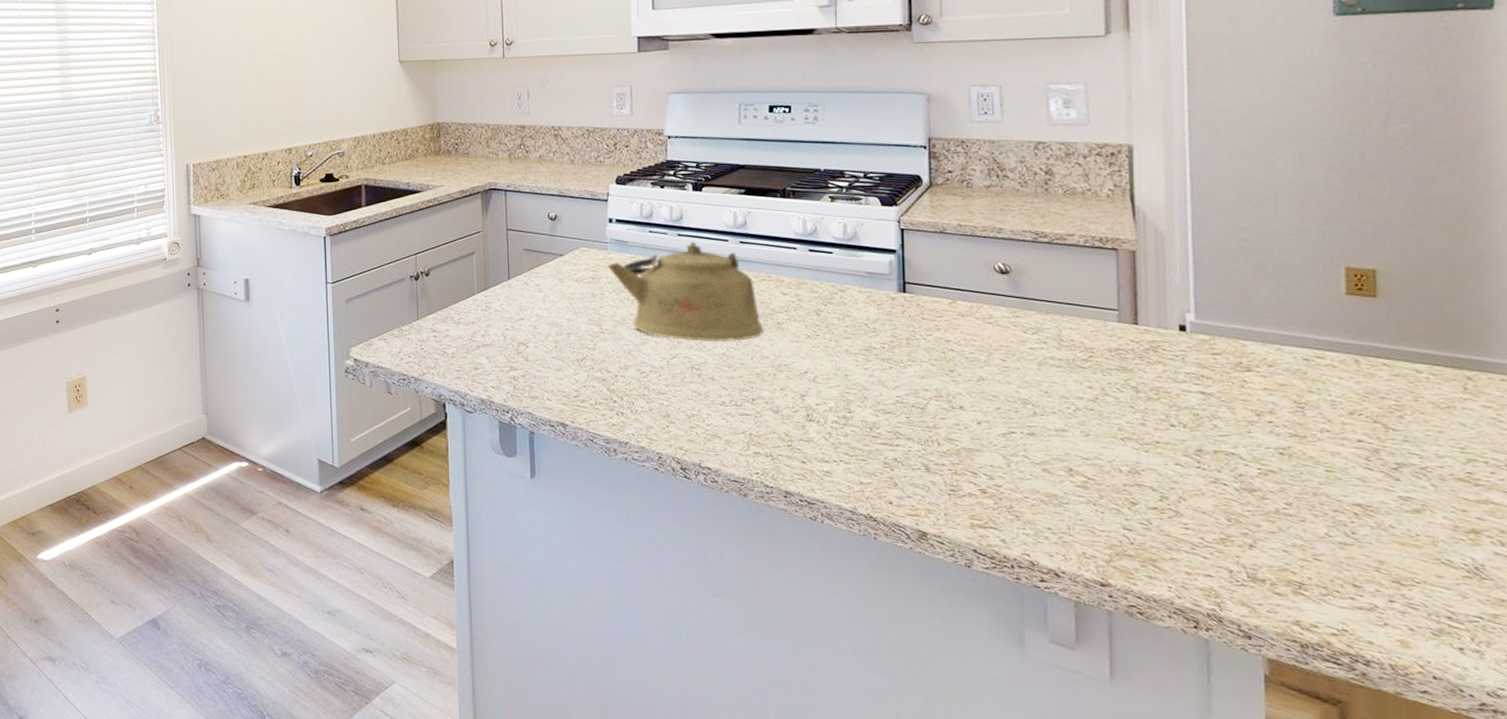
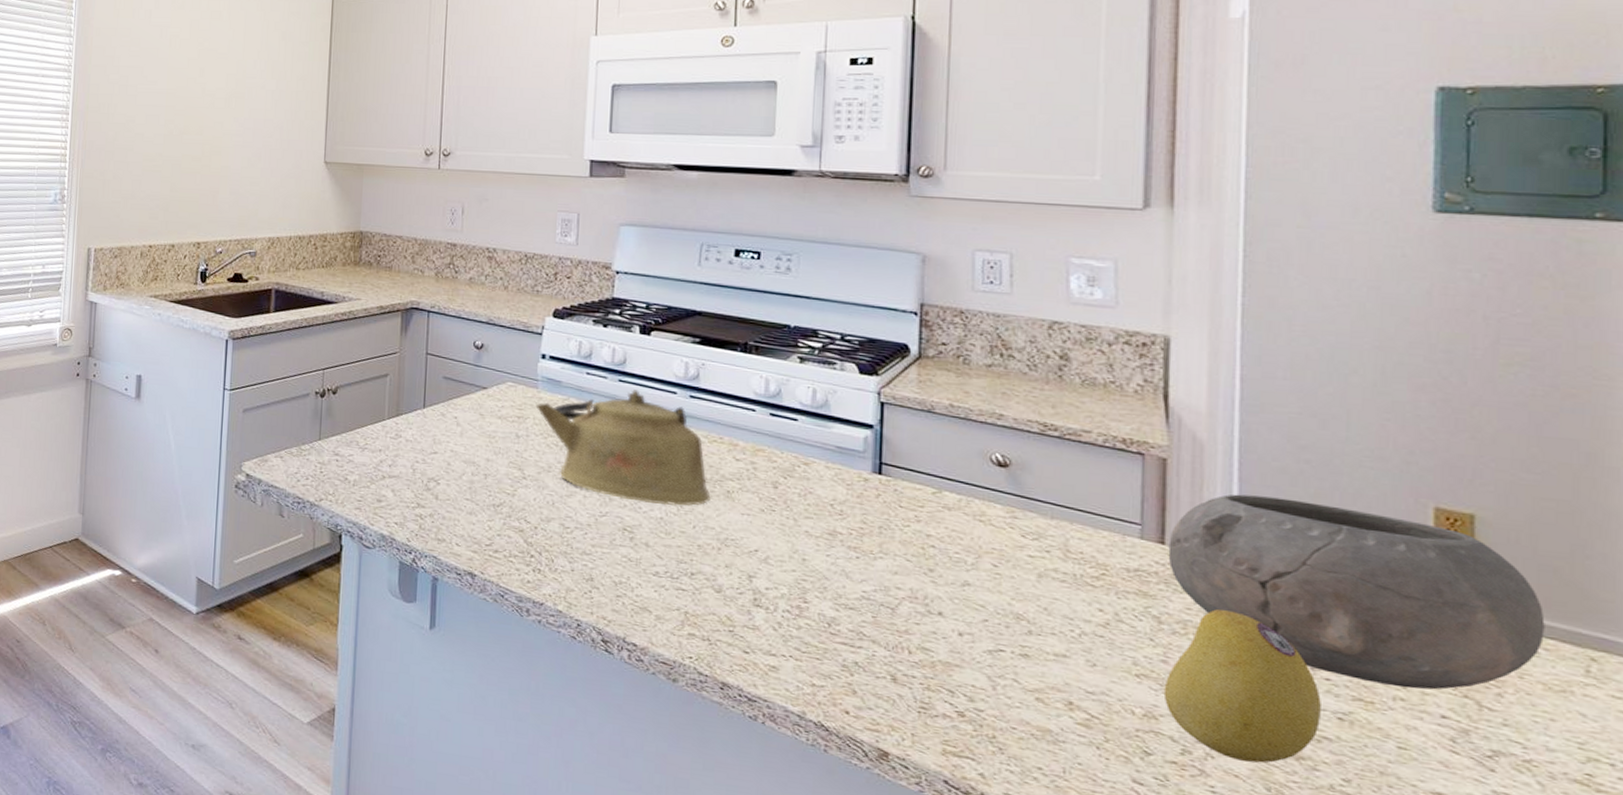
bowl: none [1141,274,1432,421] -> present [1168,494,1545,690]
fruit: none [1143,375,1266,499] -> present [1163,609,1321,763]

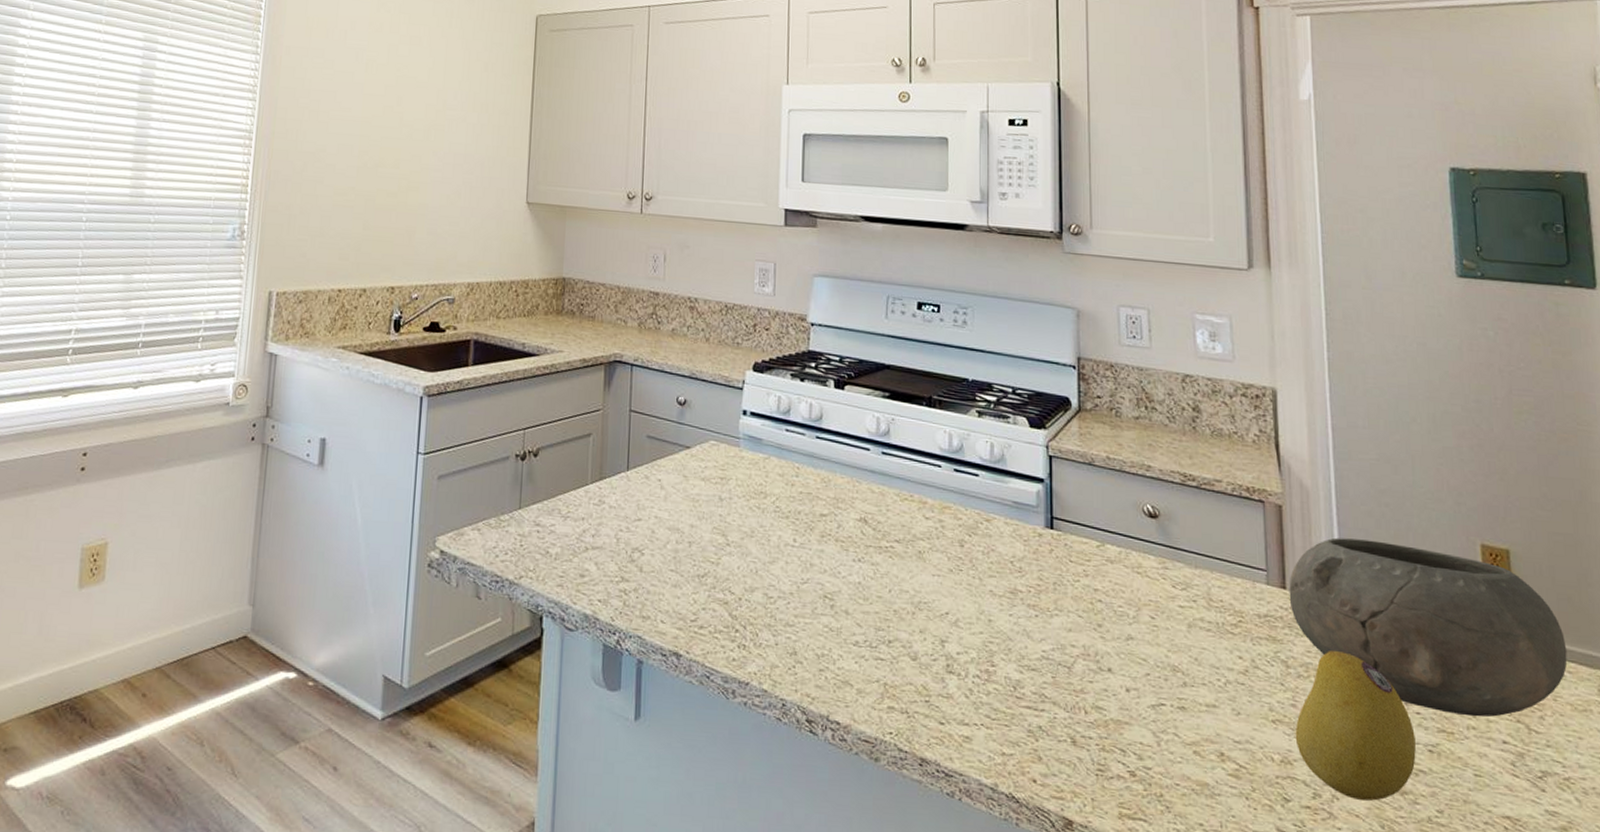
kettle: present [535,389,711,507] -> none [738,446,904,569]

